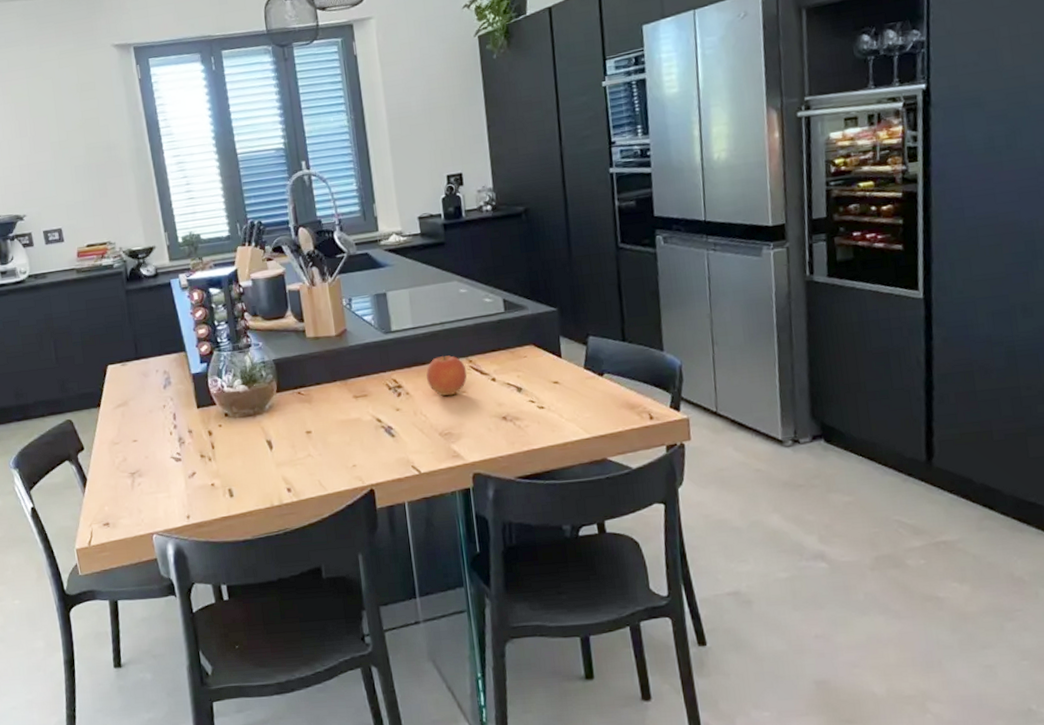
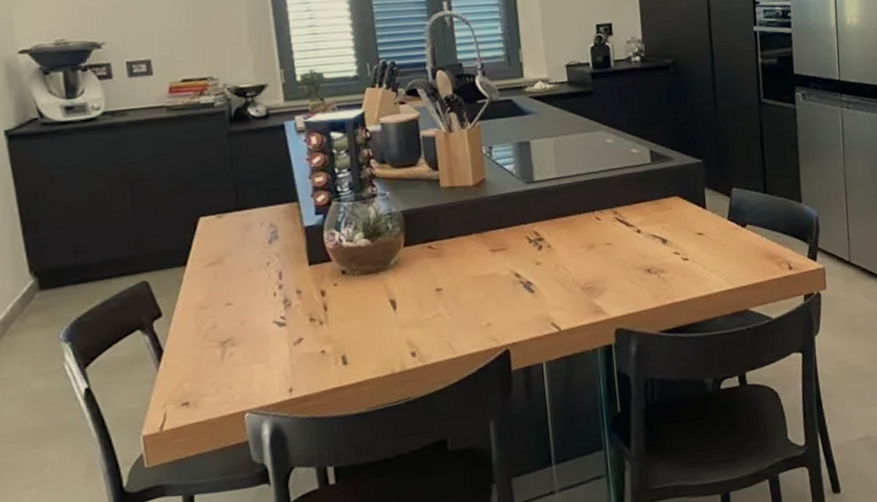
fruit: present [426,355,468,396] -> none [570,207,612,249]

